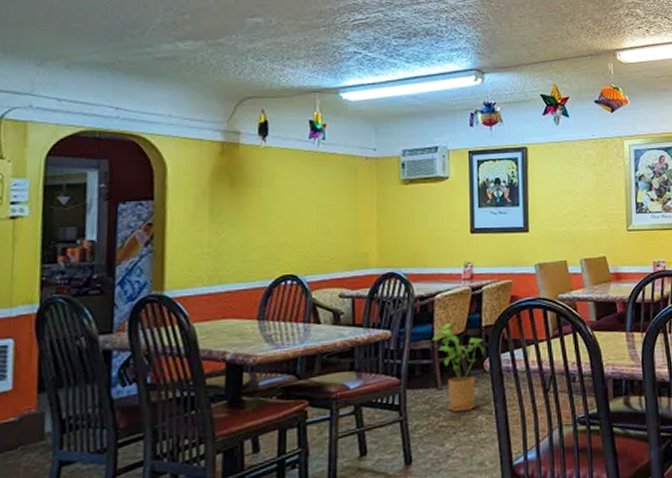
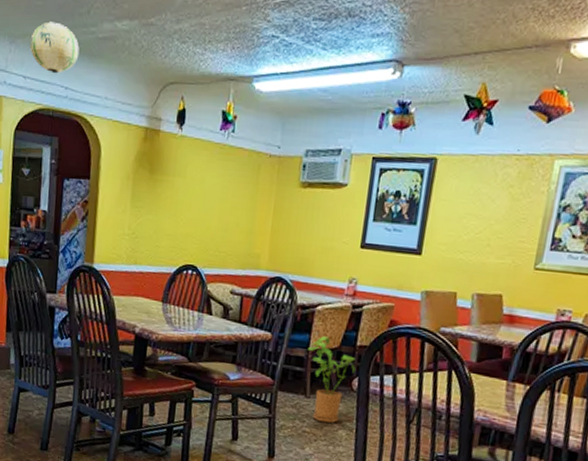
paper lantern: none [65,43,132,95] -> present [29,21,79,74]

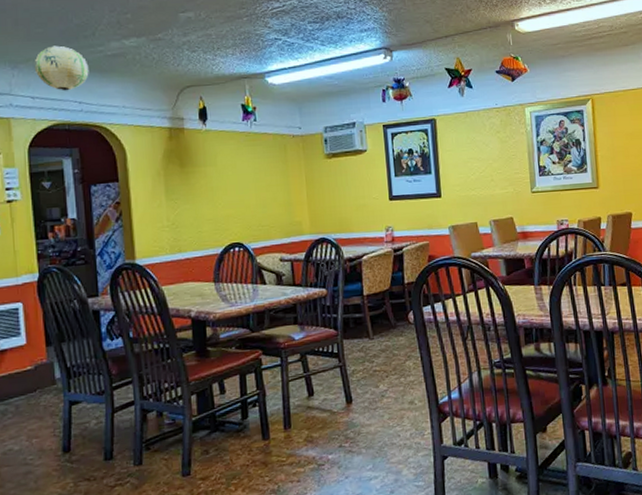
house plant: present [308,336,355,424] -> none [362,281,409,359]

